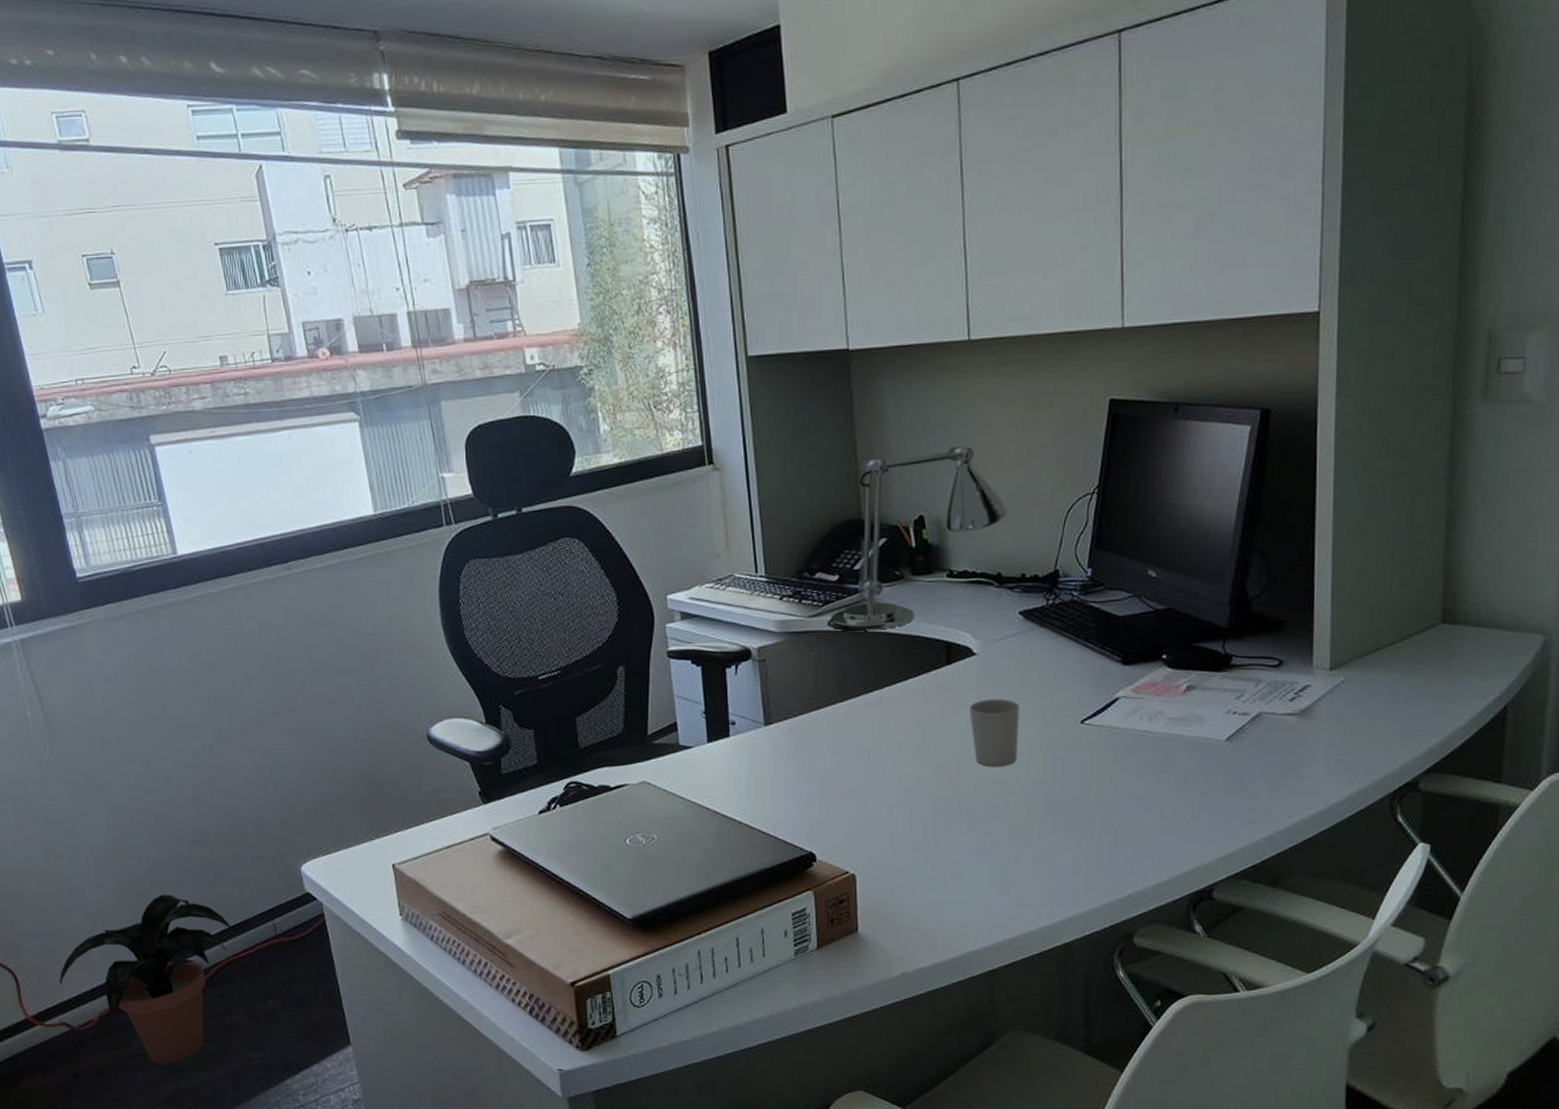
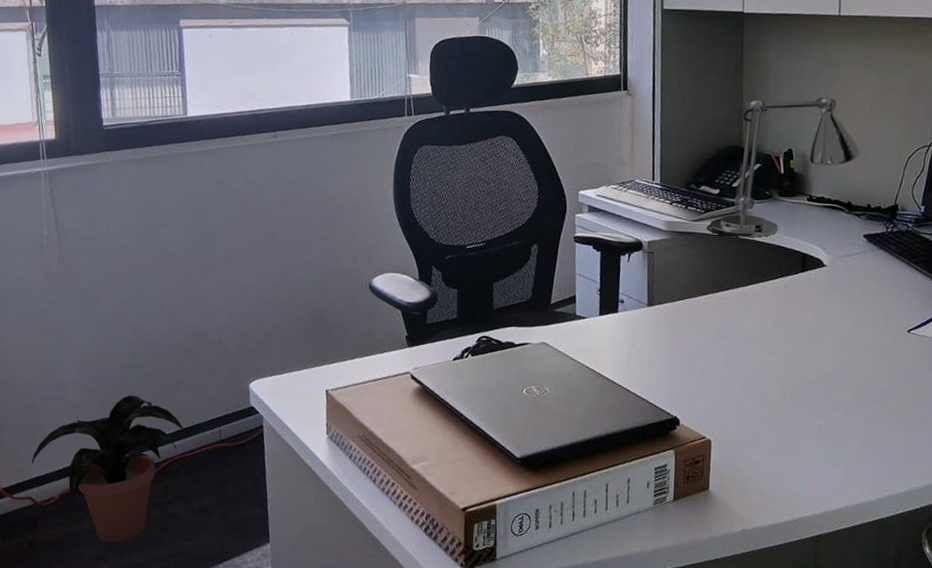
mug: present [970,699,1020,767] -> none [816,304,859,362]

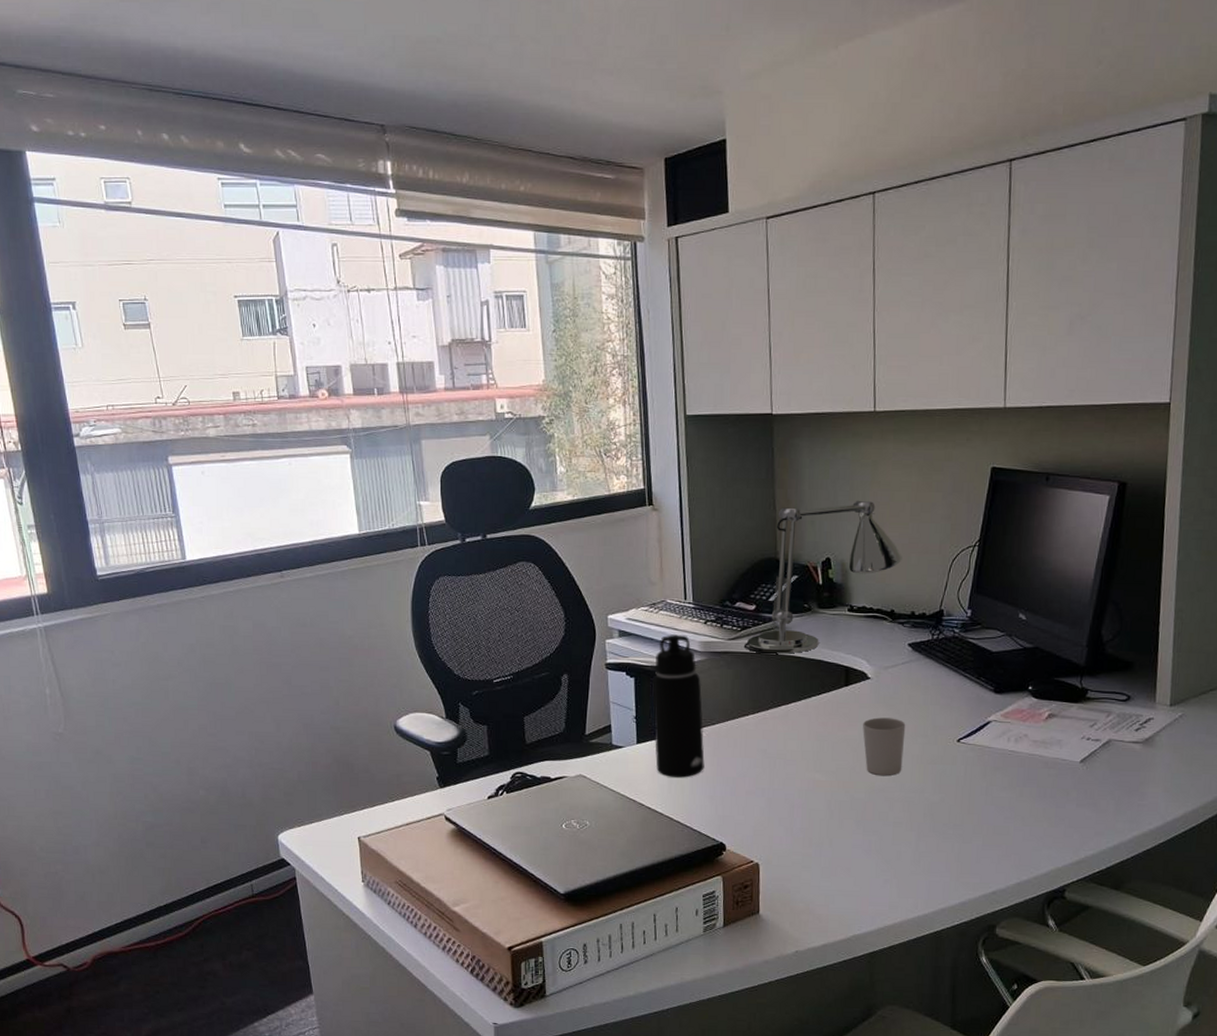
potted plant: present [31,395,185,543] -> none [59,854,216,1004]
water bottle: none [616,212,664,351] -> present [652,634,705,778]
mug: none [816,304,859,362] -> present [863,717,906,776]

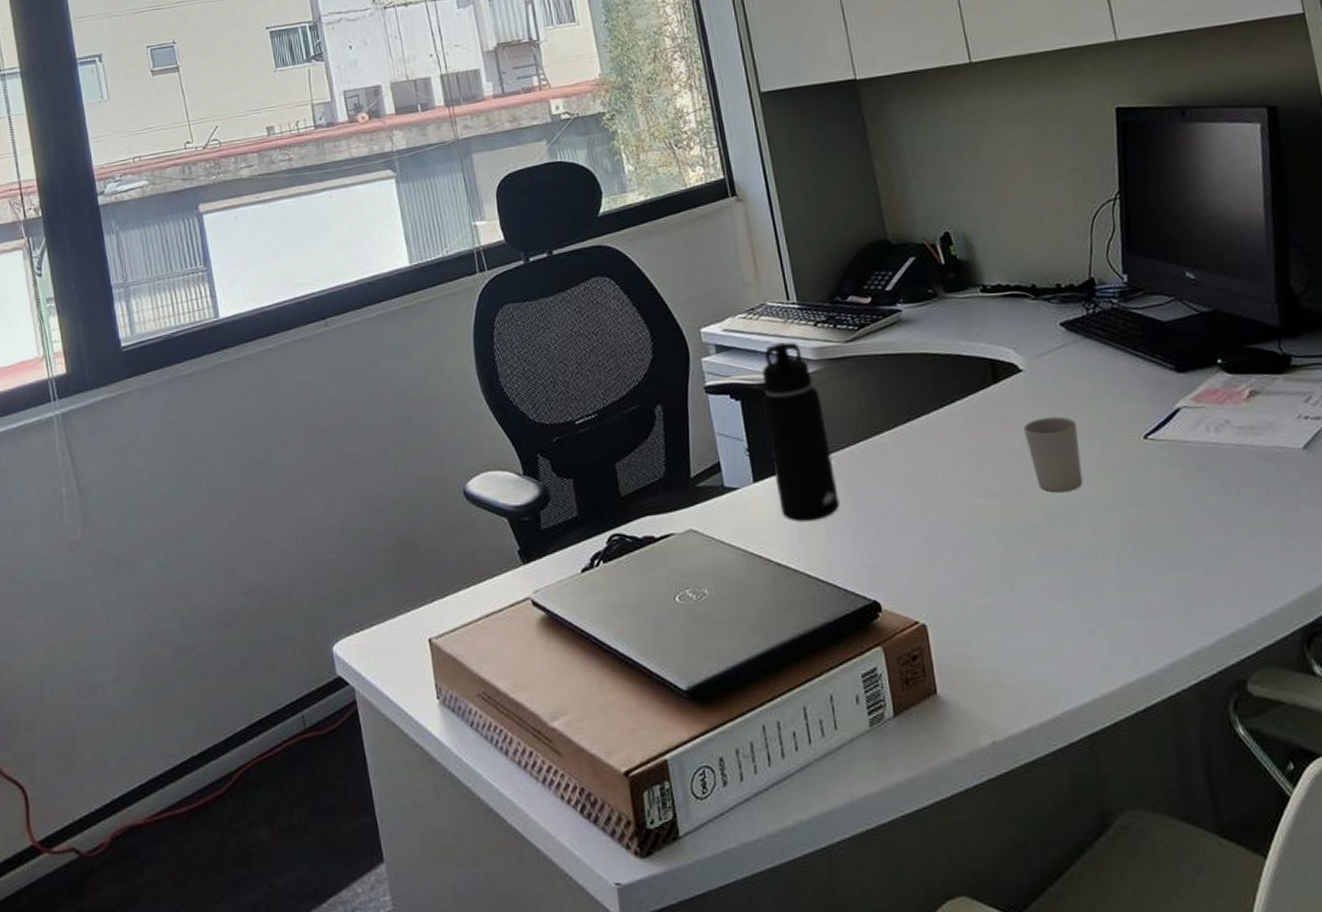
desk lamp: present [743,500,903,654] -> none [864,162,1034,354]

